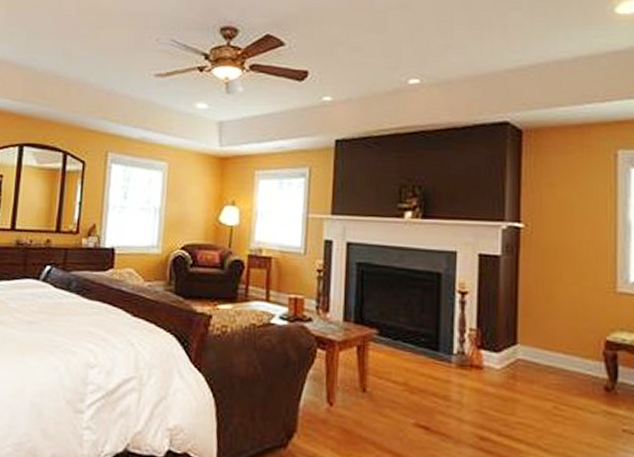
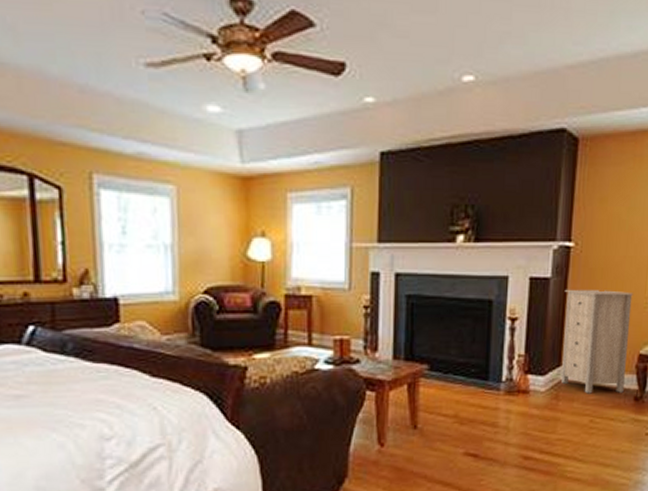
storage cabinet: none [516,267,594,381] -> present [561,289,634,394]

